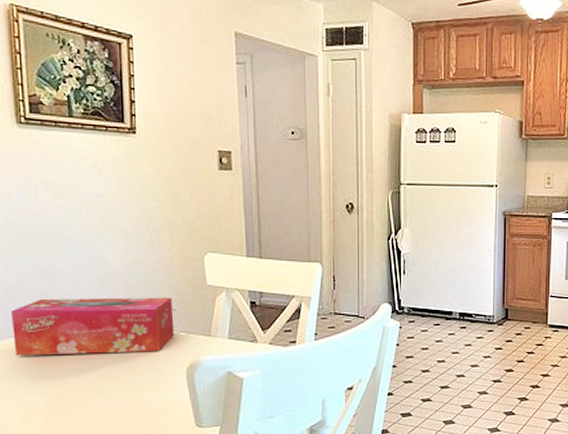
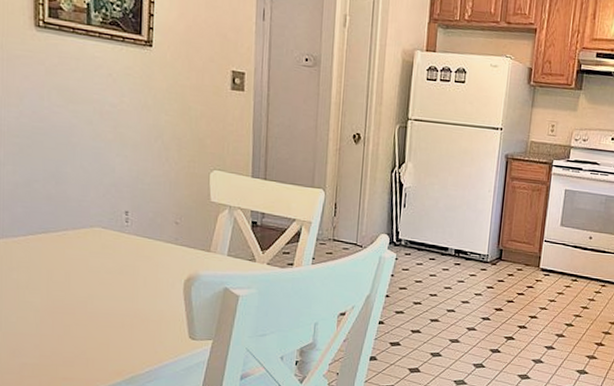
tissue box: present [10,297,175,356] -> none [15,201,176,263]

